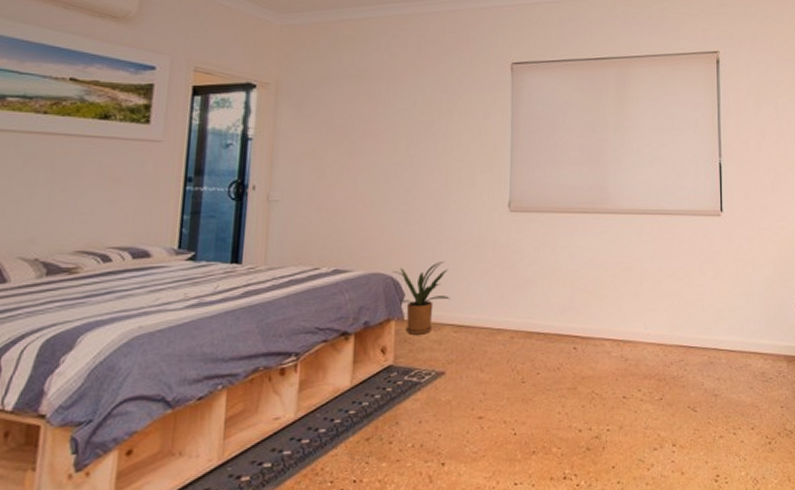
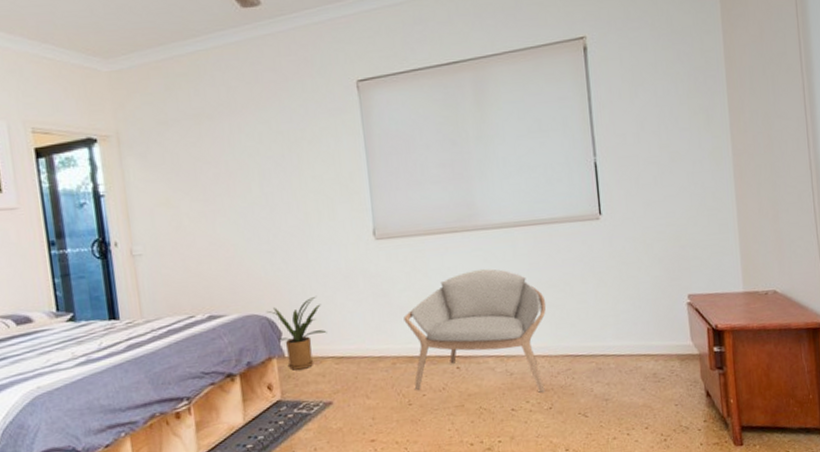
armchair: none [527,252,666,382] -> present [403,269,547,393]

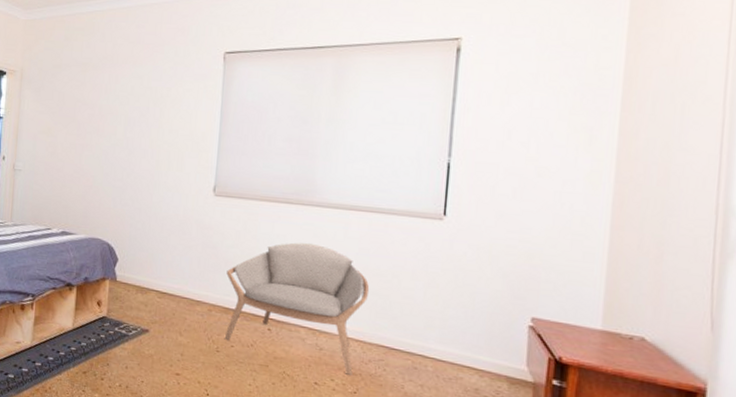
house plant: present [266,297,327,370] -> none [108,234,156,295]

